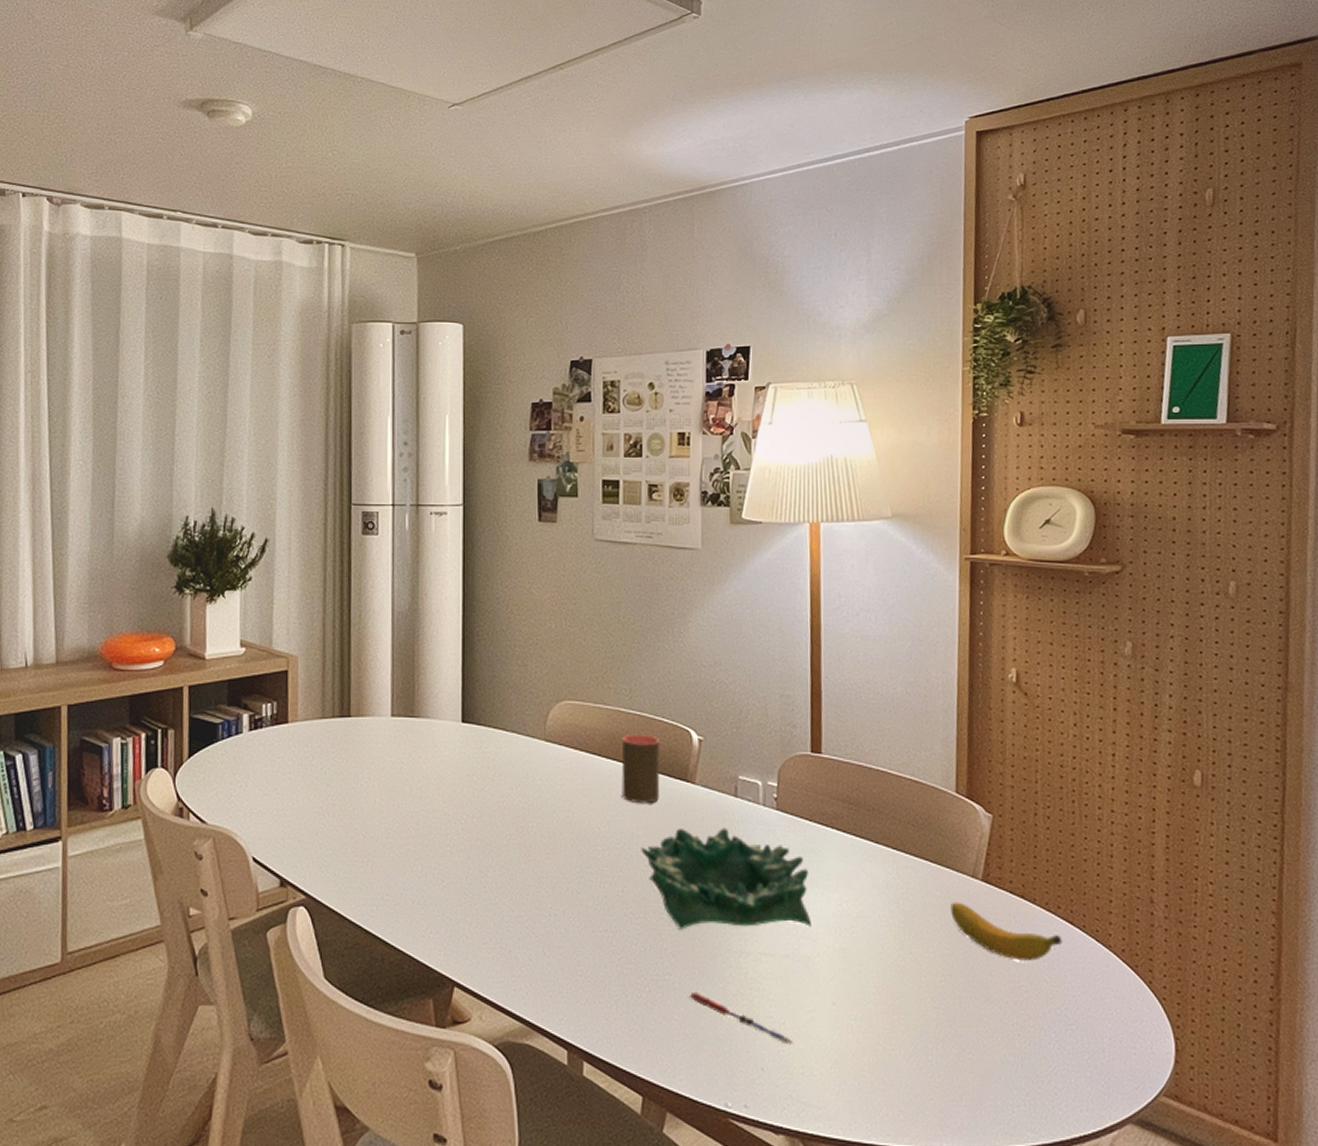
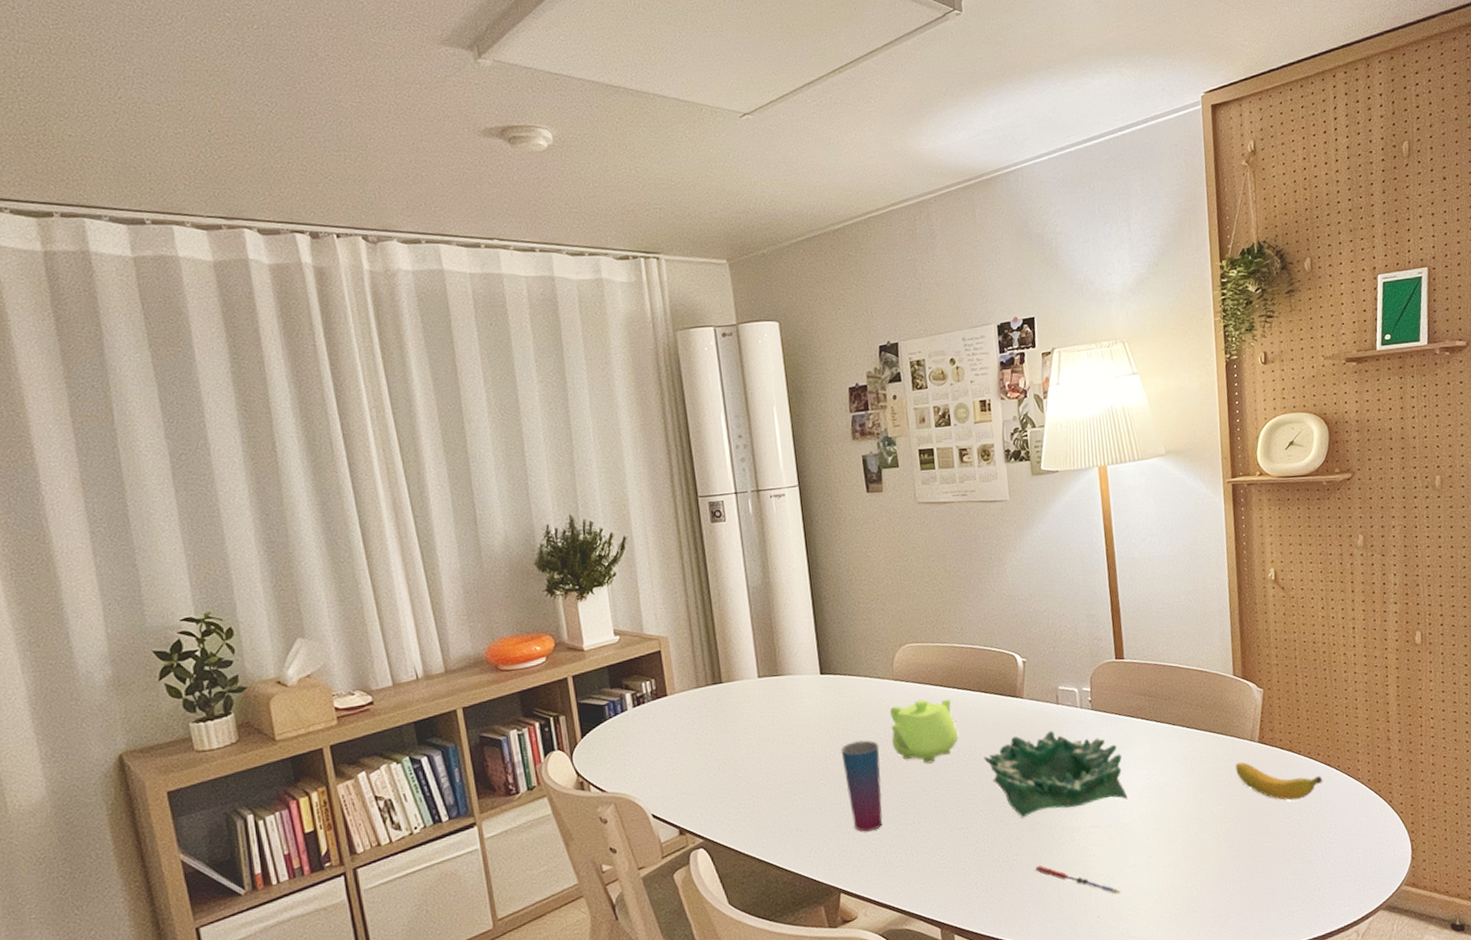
cup: none [474,805,519,917] -> present [840,740,883,832]
teapot: none [536,768,613,846] -> present [890,699,958,764]
cup: present [621,733,661,804] -> none [959,663,995,721]

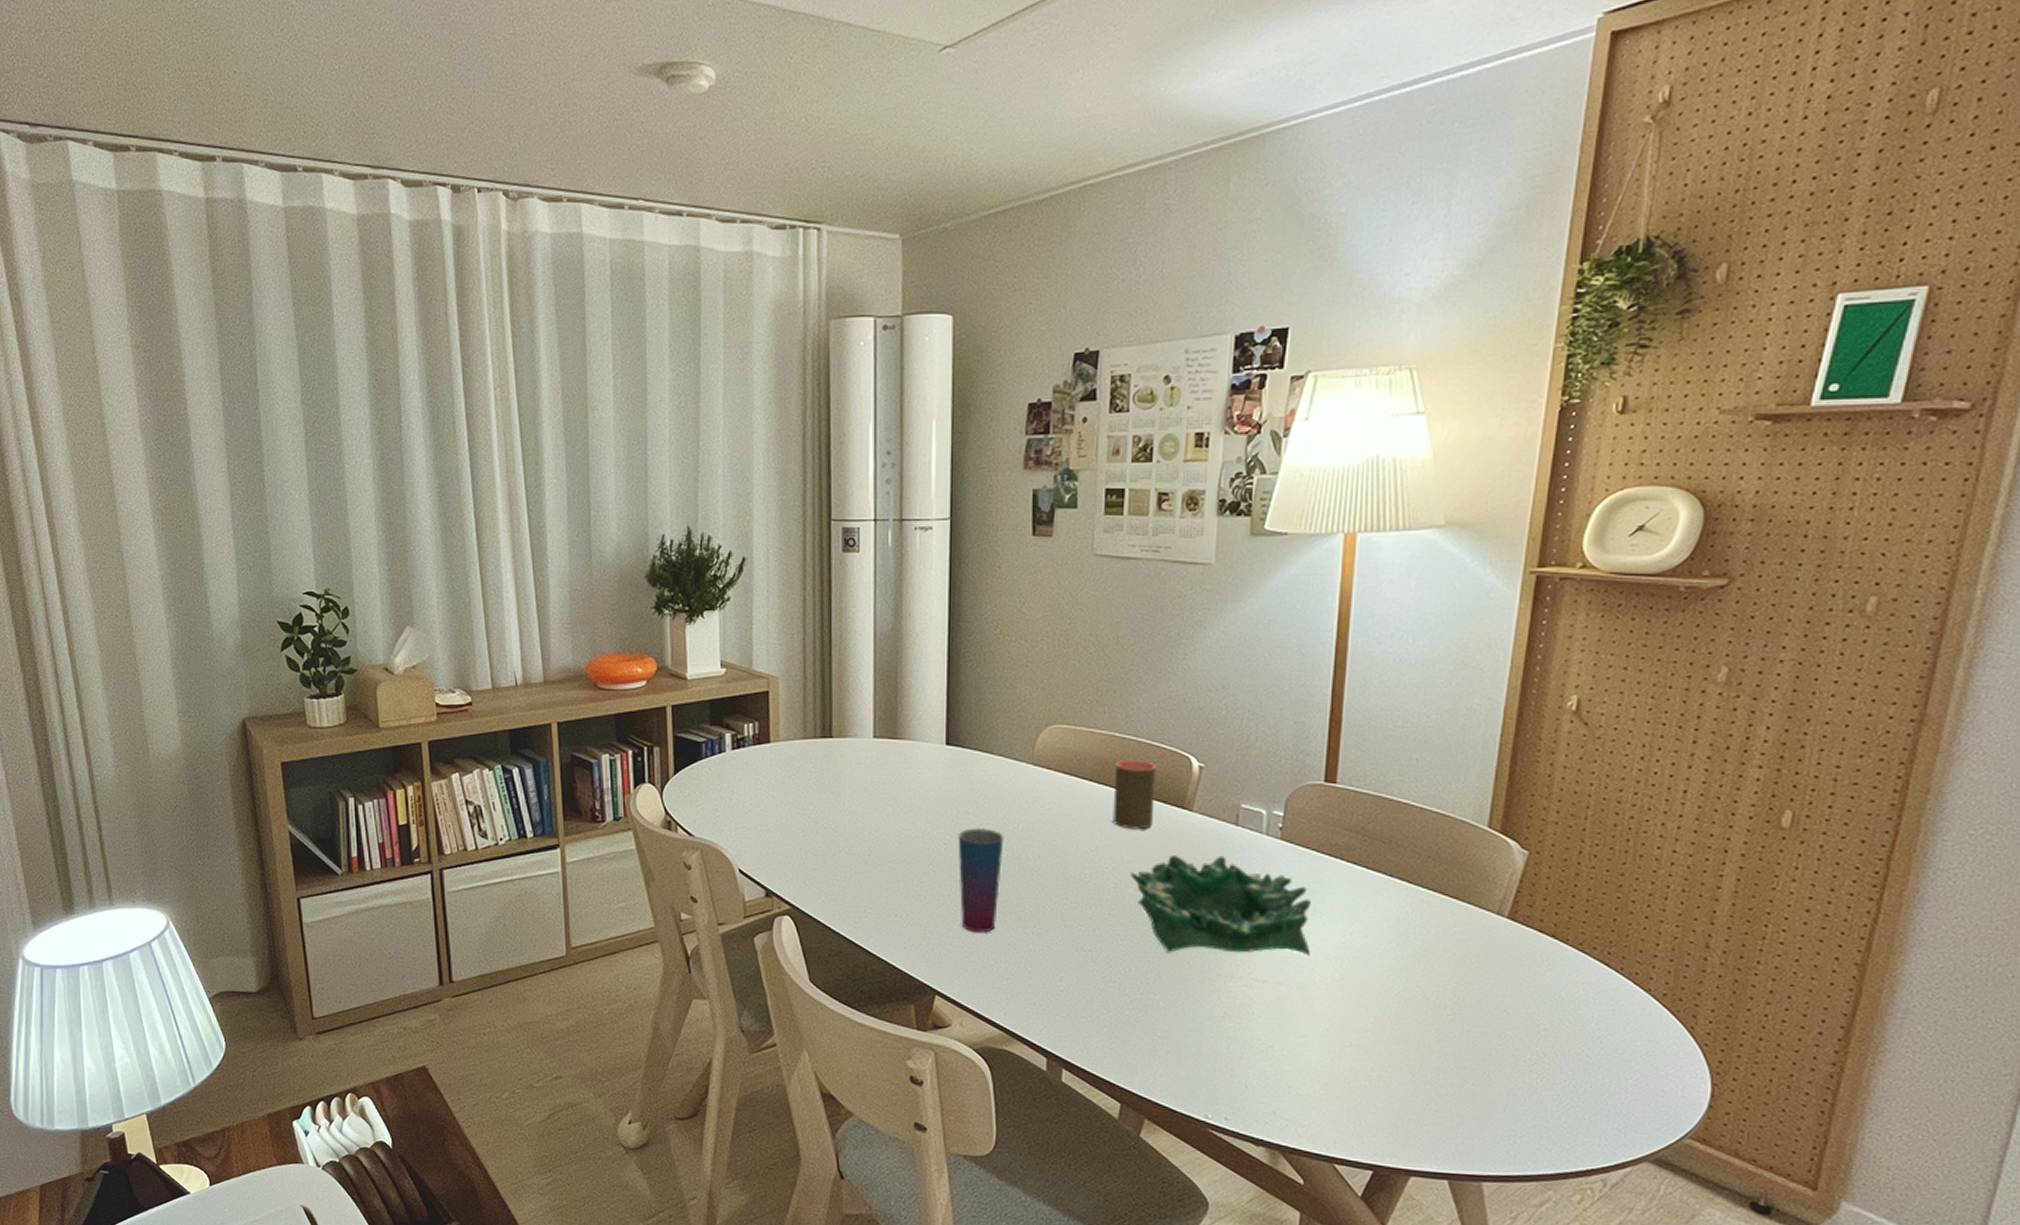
teapot: present [890,699,958,764] -> none [1021,793,1103,869]
cup: none [959,663,995,721] -> present [1113,759,1157,830]
pen: present [1035,865,1123,895] -> none [1175,1011,1283,1066]
banana: present [1235,762,1323,801] -> none [1468,938,1594,1001]

